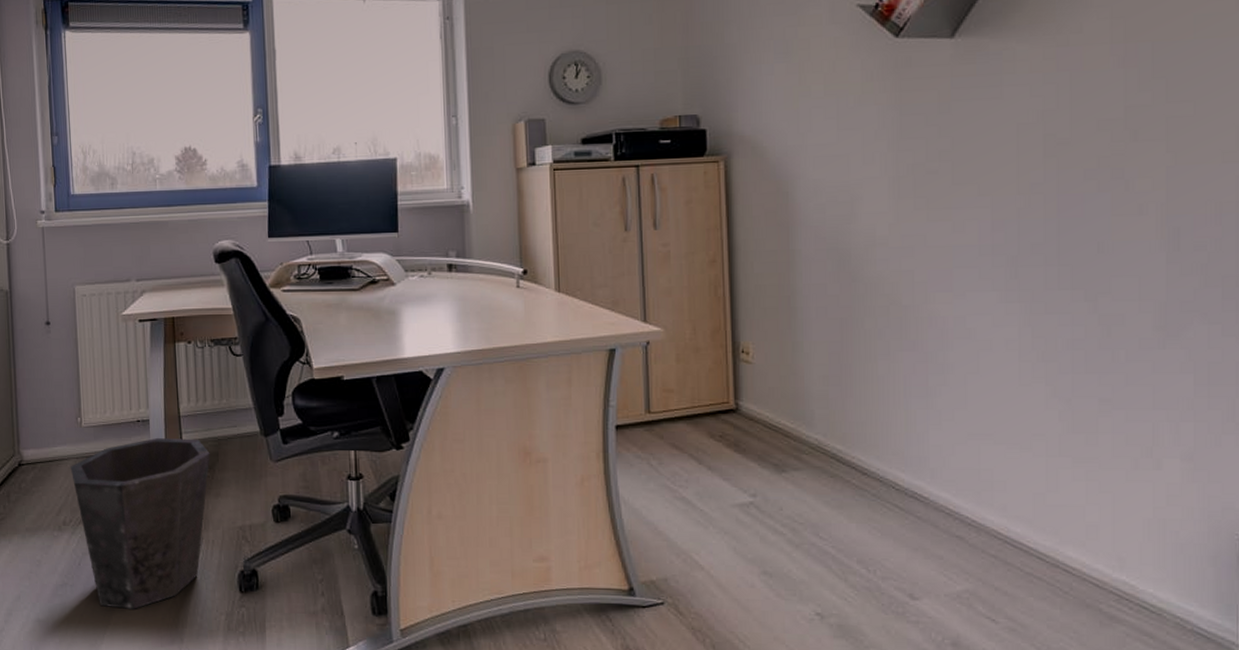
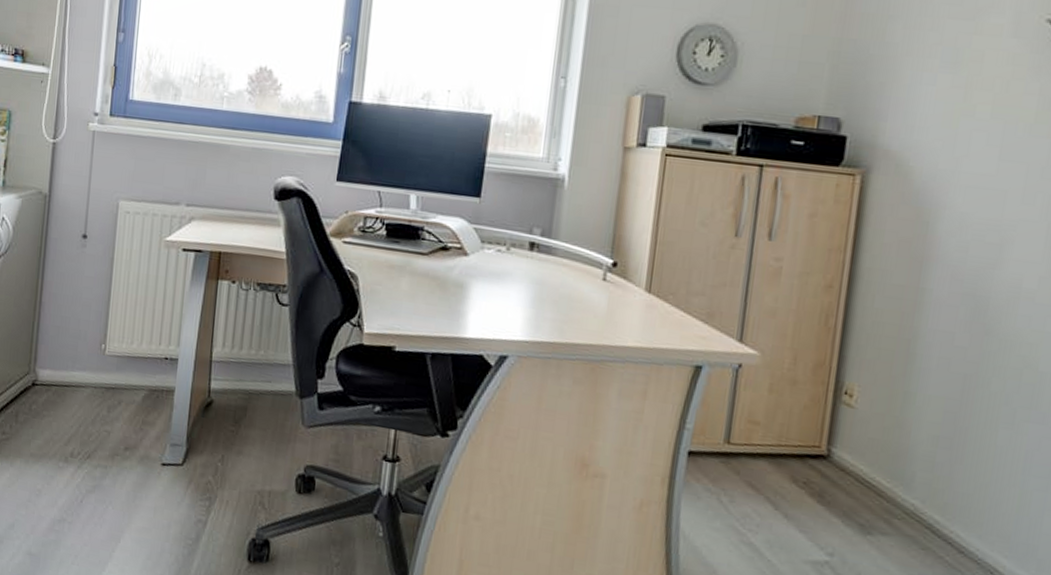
waste bin: present [70,437,210,609] -> none [86,379,238,560]

